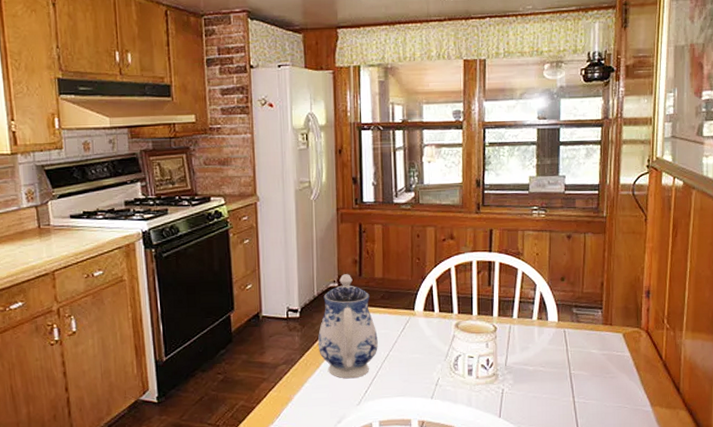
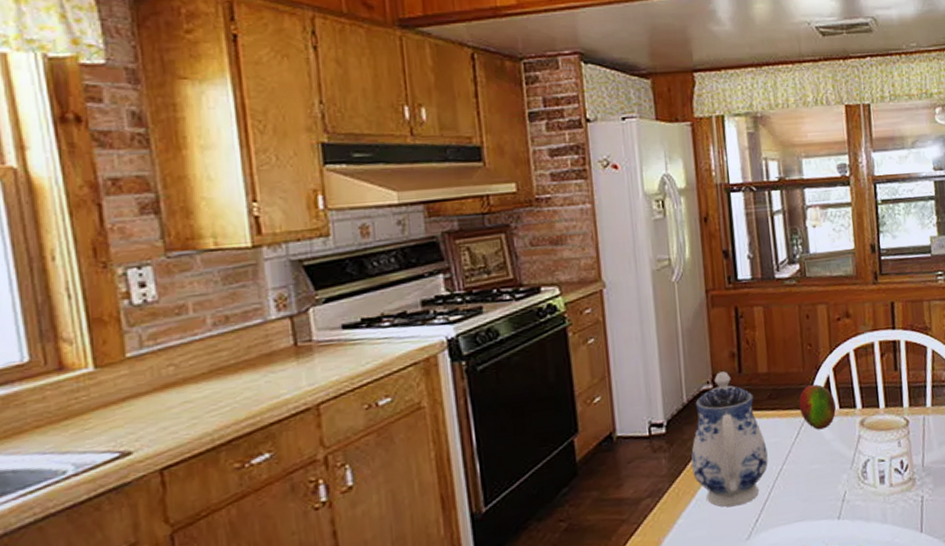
fruit: none [406,291,437,327] -> present [799,384,837,430]

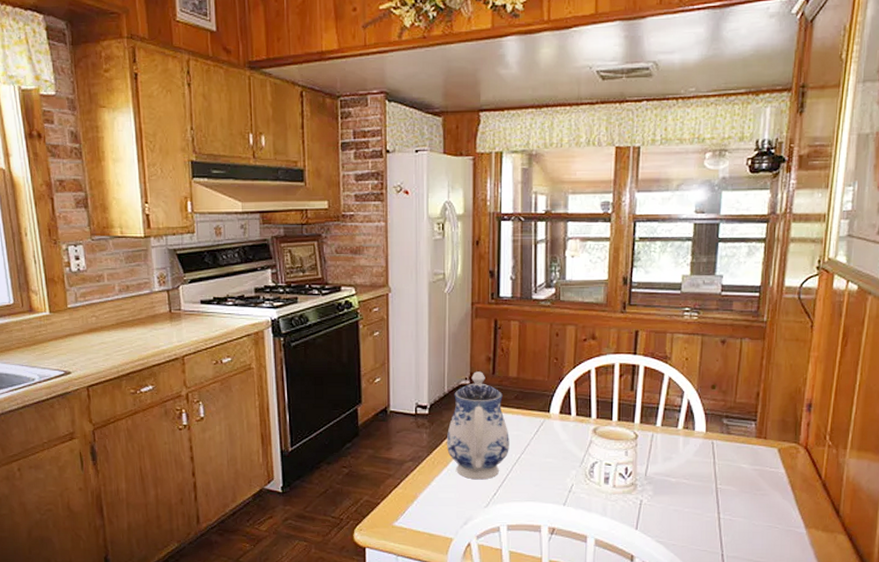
fruit: present [799,384,837,430] -> none [541,393,574,431]

